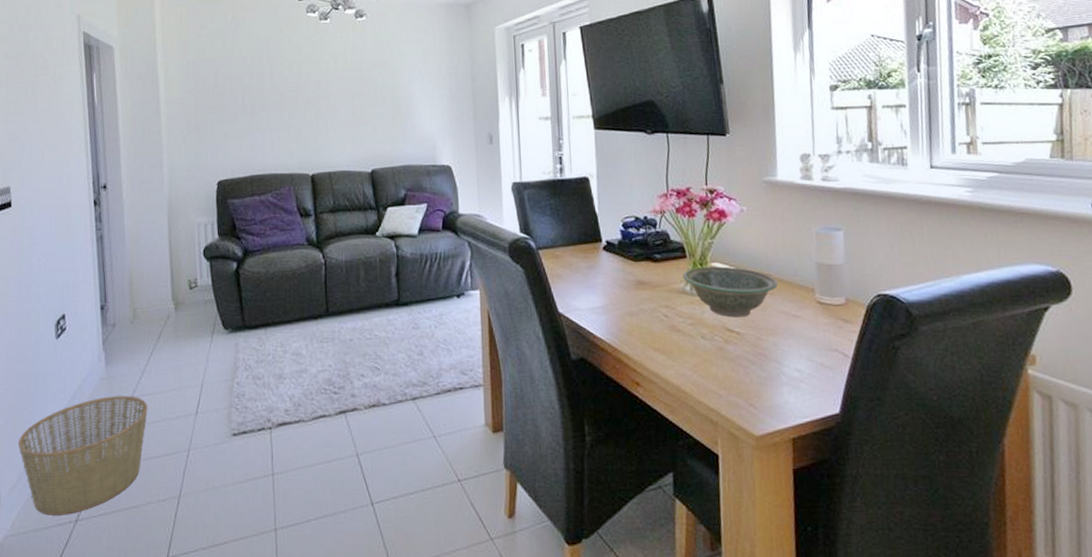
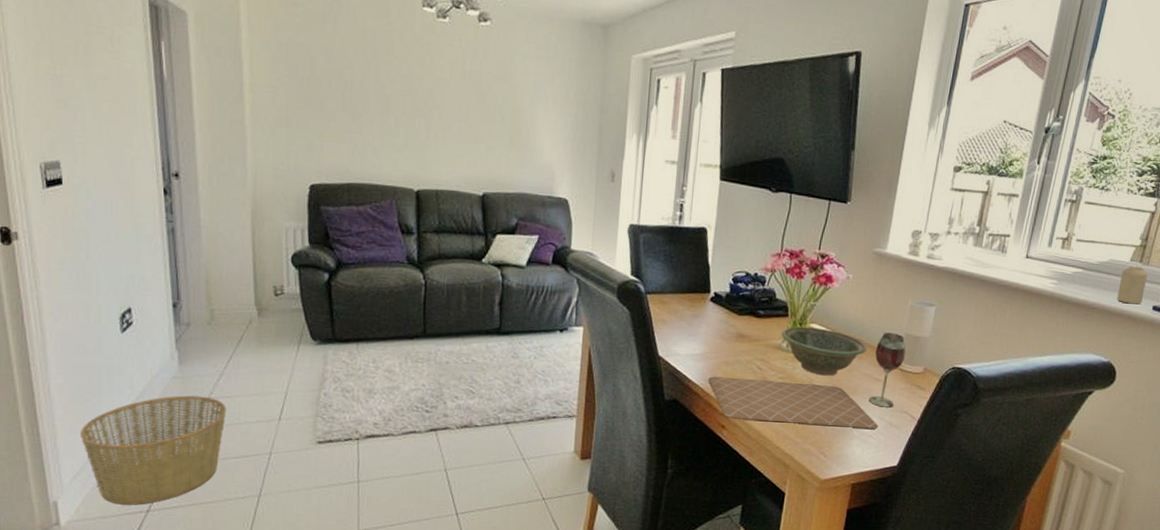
placemat: none [614,327,808,374] -> present [708,376,878,429]
wineglass: none [787,263,822,347] -> present [869,332,906,408]
candle: none [1044,163,1078,204] -> present [1117,266,1148,305]

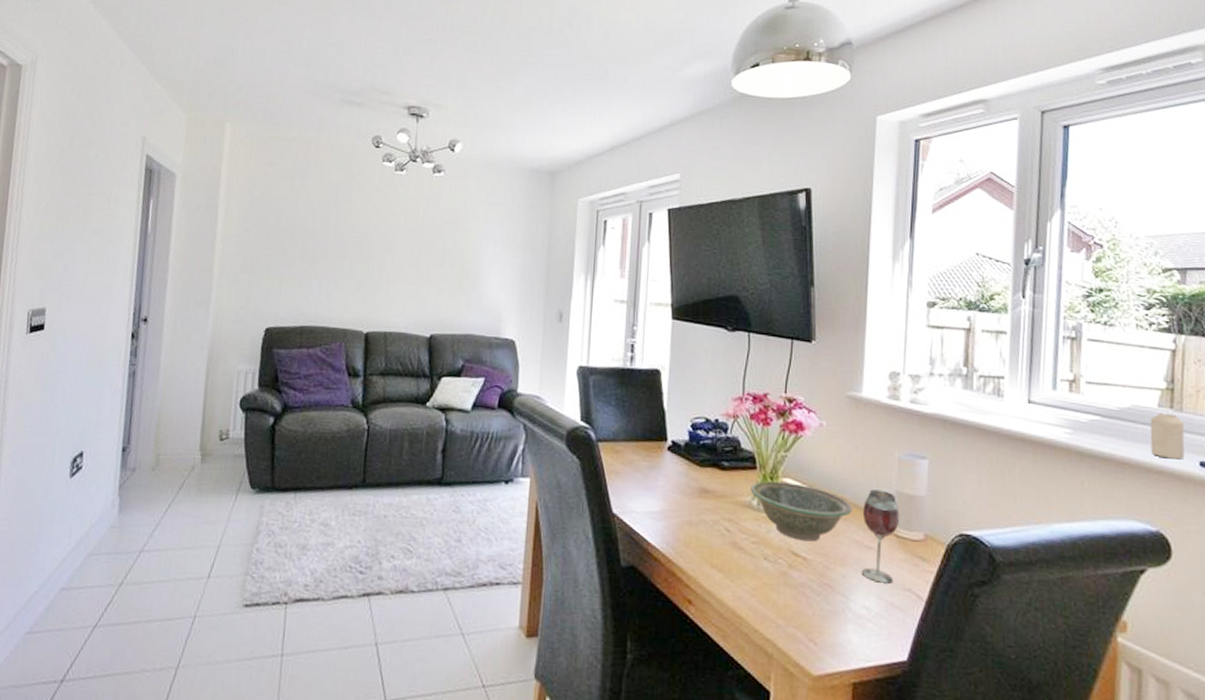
basket: present [79,395,227,505] -> none [11,547,158,673]
placemat: present [708,376,878,429] -> none [669,539,877,611]

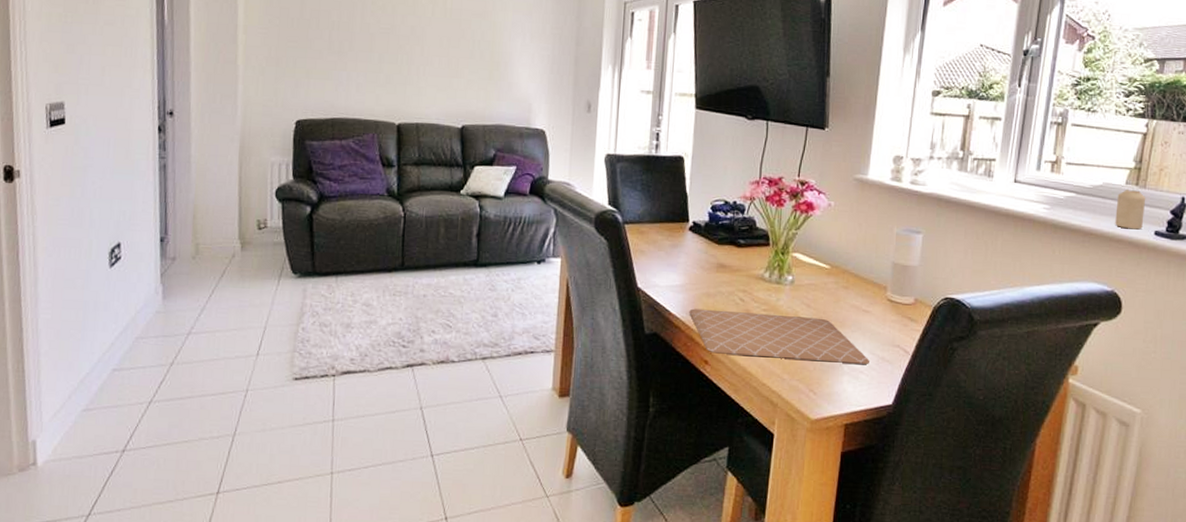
placemat: none [669,539,877,611] -> present [689,308,869,364]
bowl: present [751,481,852,542] -> none [764,256,853,308]
wineglass: present [862,489,900,584] -> none [859,261,895,341]

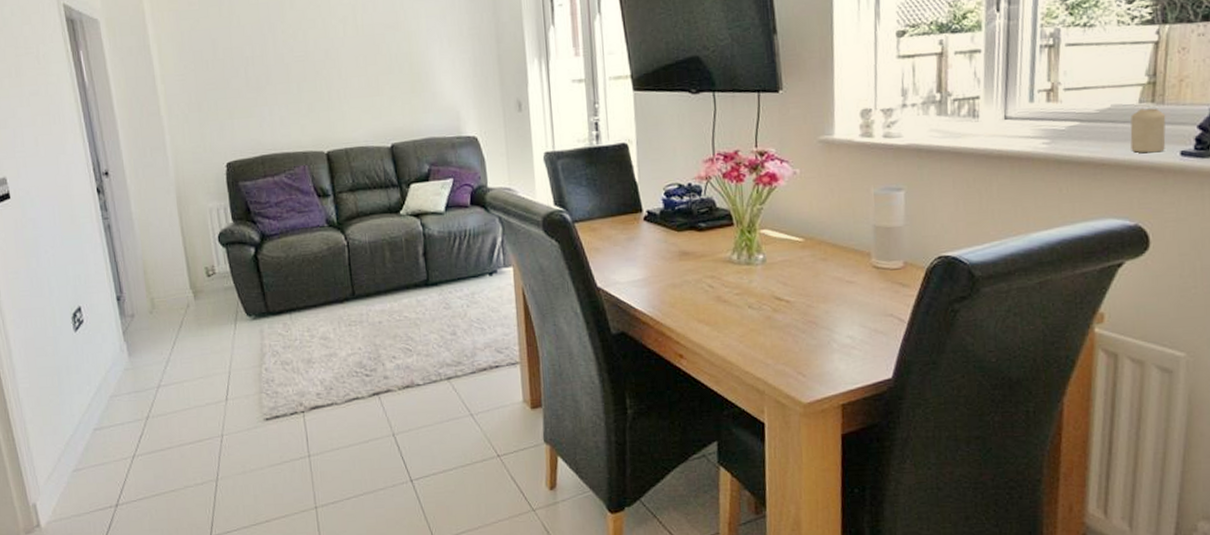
placemat: present [689,308,869,364] -> none [656,295,861,346]

